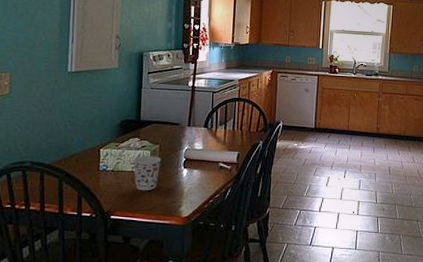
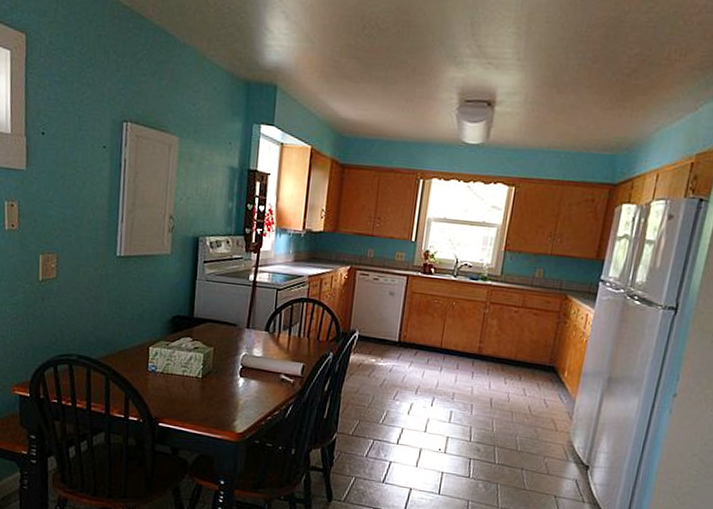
cup: present [133,155,162,191] -> none [184,358,216,399]

